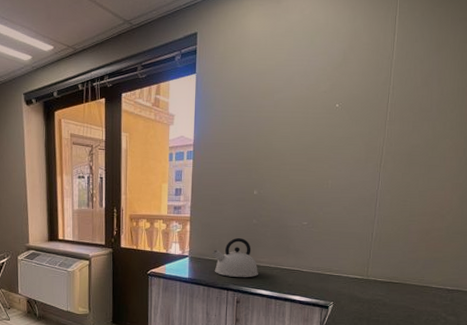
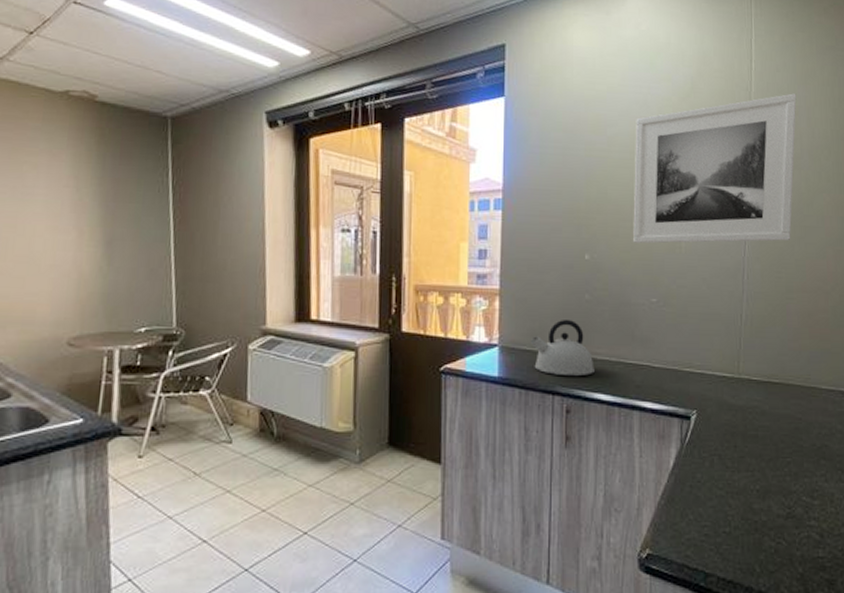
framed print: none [291,59,431,181] -> present [633,93,797,244]

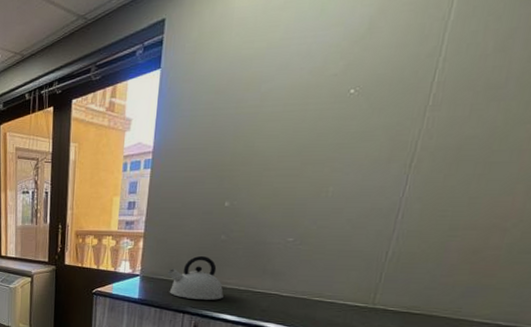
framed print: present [633,93,797,244] -> none [276,12,516,190]

